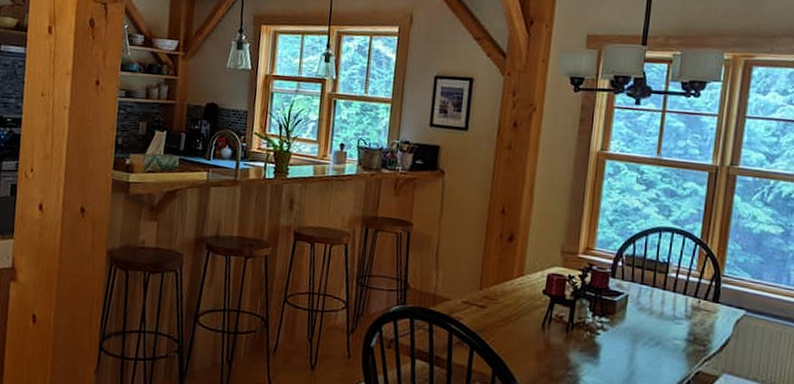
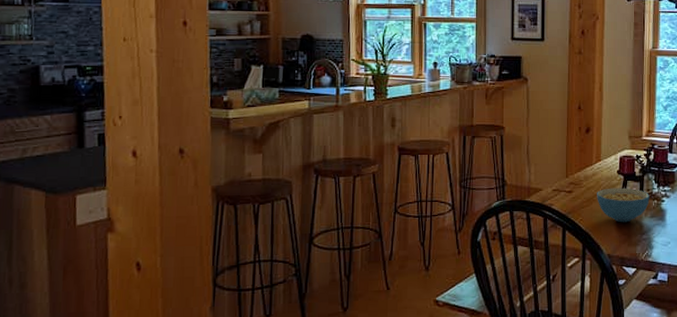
cereal bowl: none [515,309,581,353] -> present [597,188,650,223]

